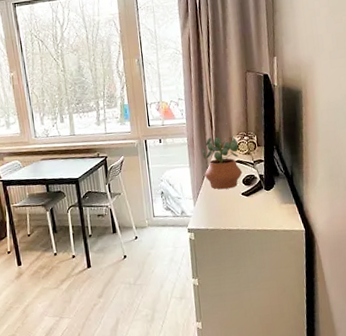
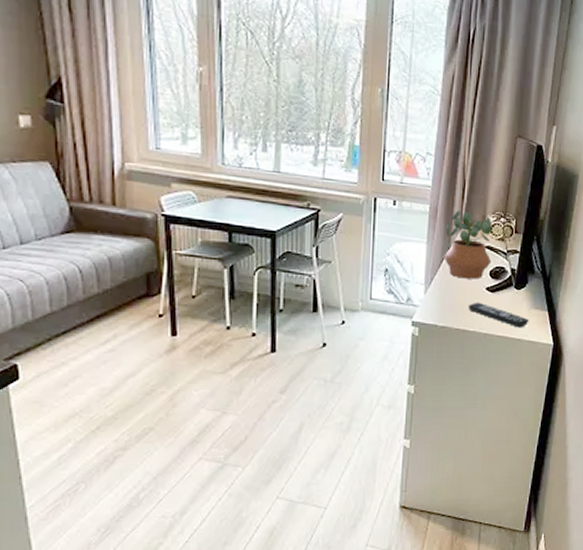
remote control: none [230,205,282,221] -> present [469,302,529,328]

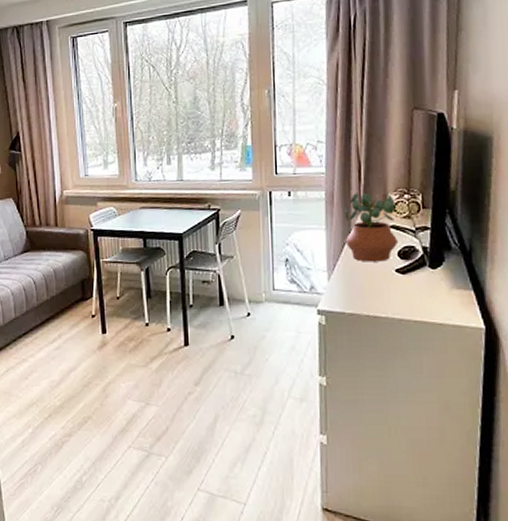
remote control: present [469,302,529,328] -> none [378,285,451,311]

